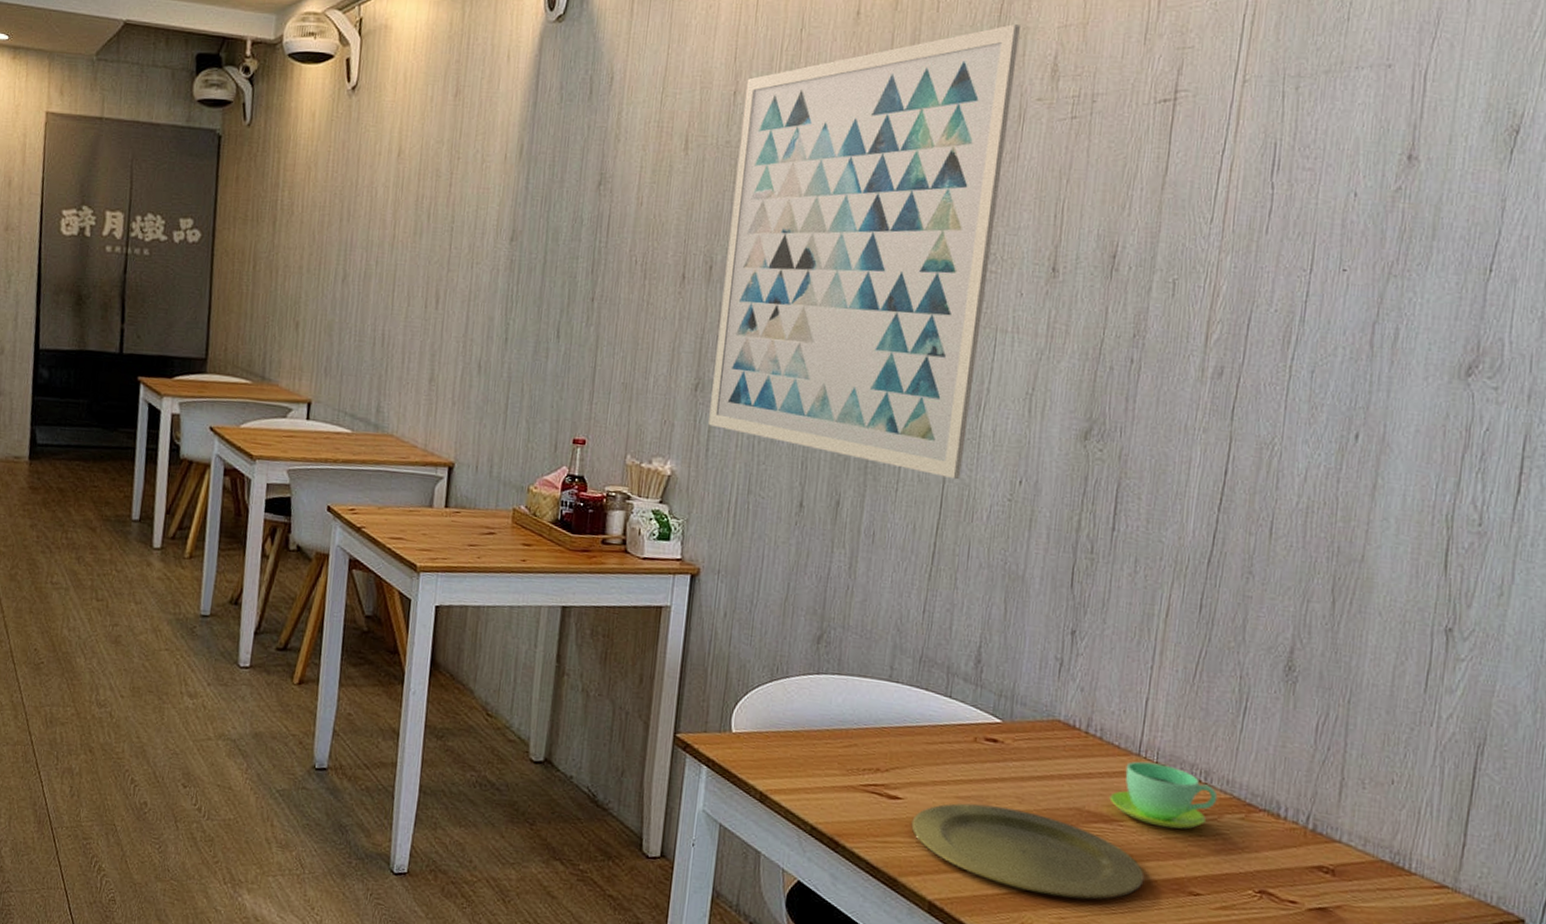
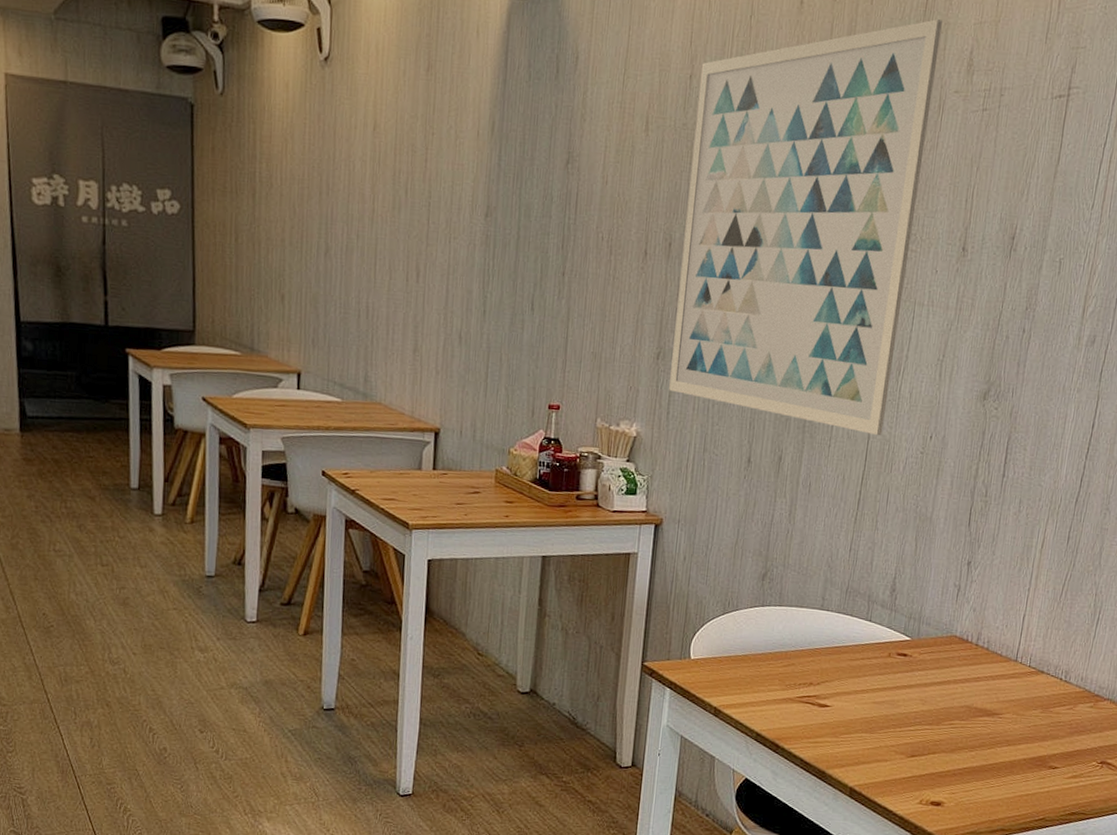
plate: present [911,803,1145,900] -> none [837,707,1017,778]
cup: present [1109,761,1218,829] -> none [992,665,1074,718]

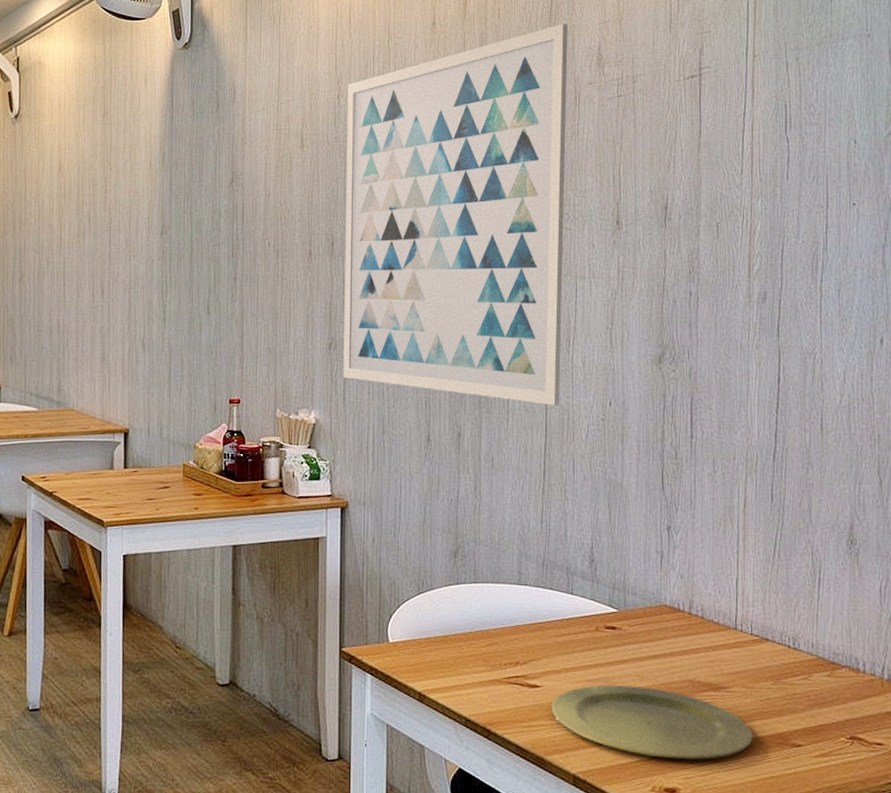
plate: none [837,707,1017,778] -> present [551,685,753,760]

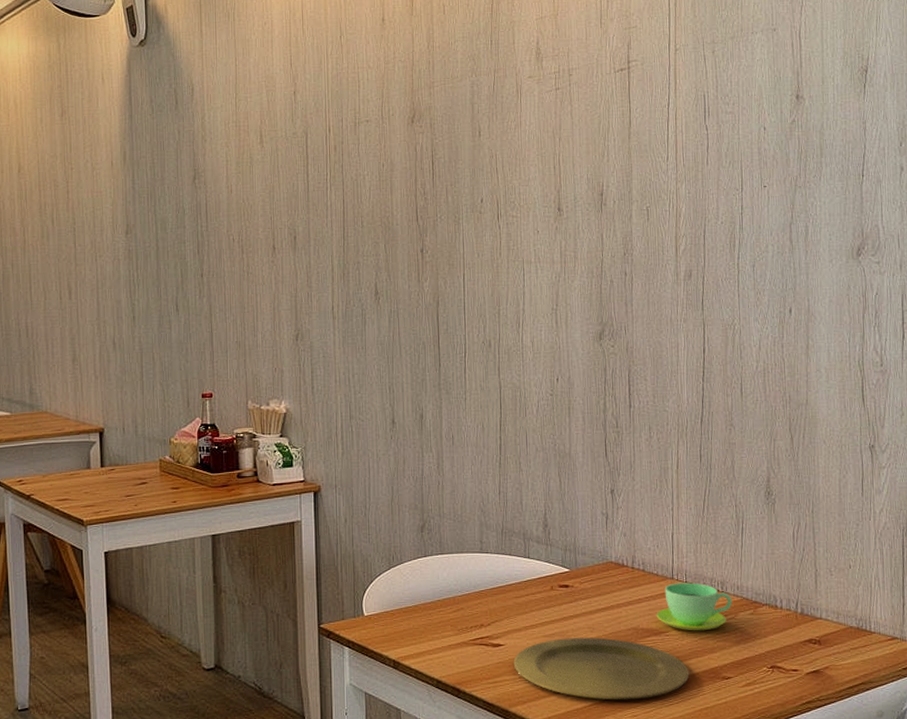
wall art: present [343,24,568,405] -> none [303,19,512,384]
cup: none [715,634,806,690] -> present [656,582,733,631]

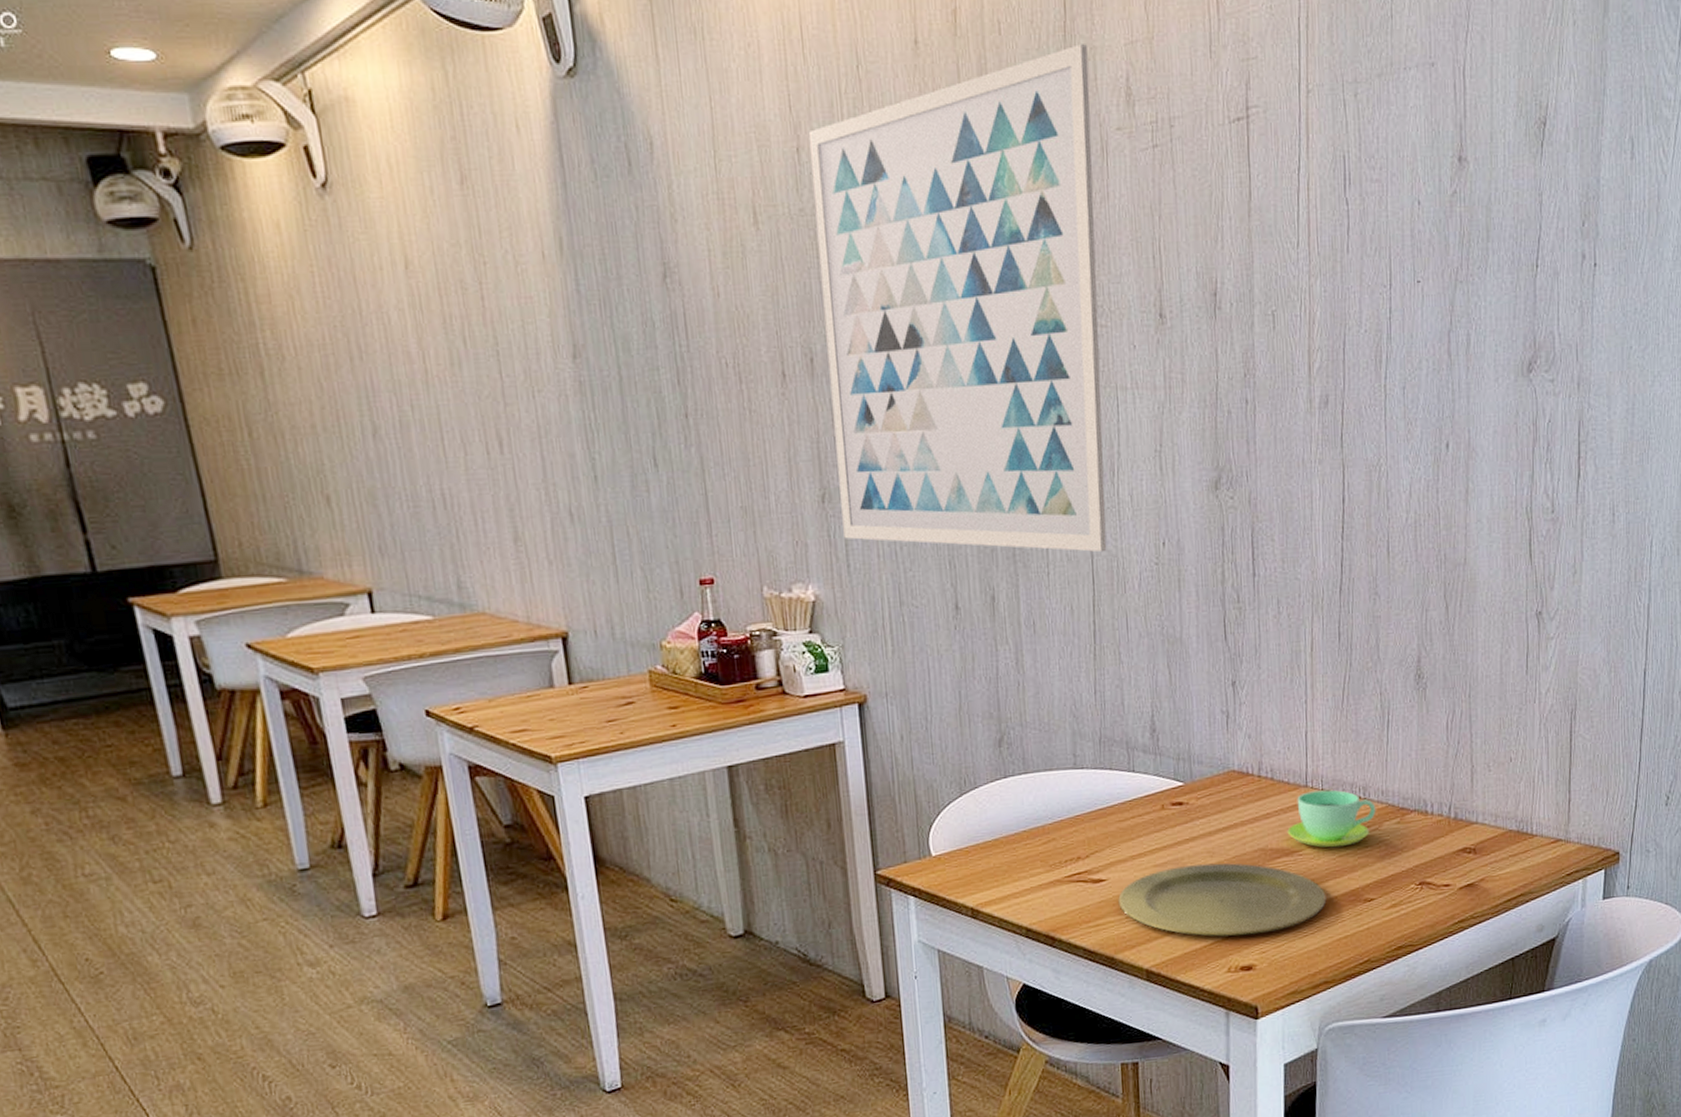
wall art: none [303,19,512,384] -> present [808,44,1107,552]

